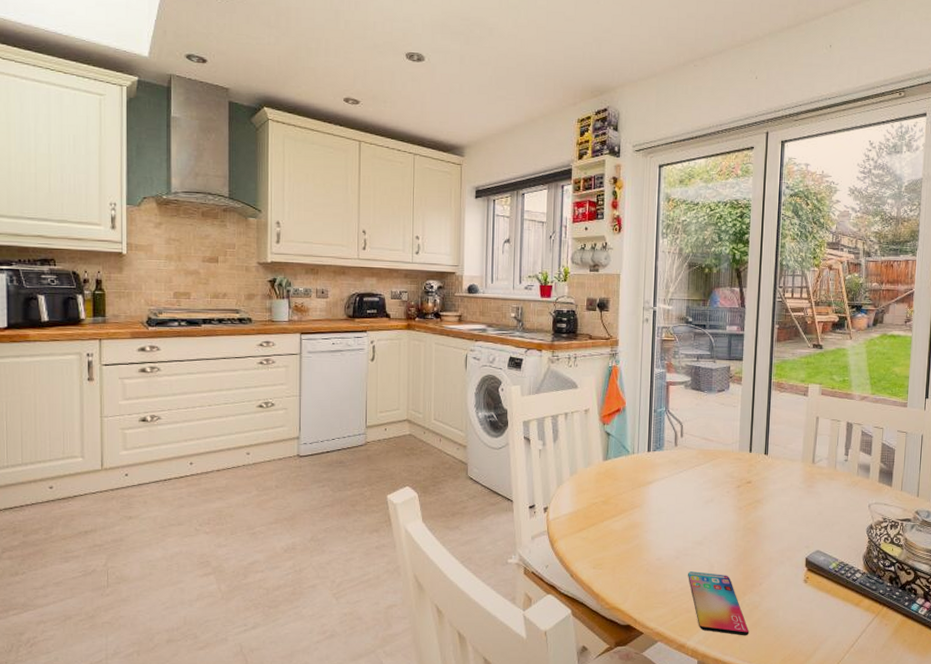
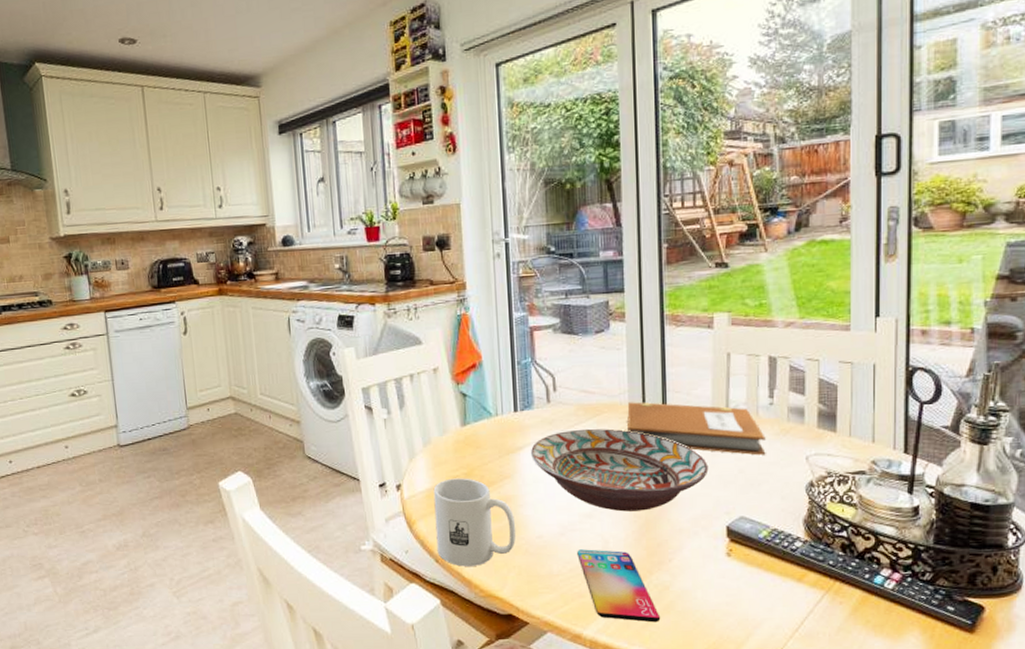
mug: none [573,505,641,582] -> present [433,478,517,567]
decorative bowl: none [657,471,796,541] -> present [530,429,709,512]
notebook: none [736,451,840,501] -> present [627,402,766,456]

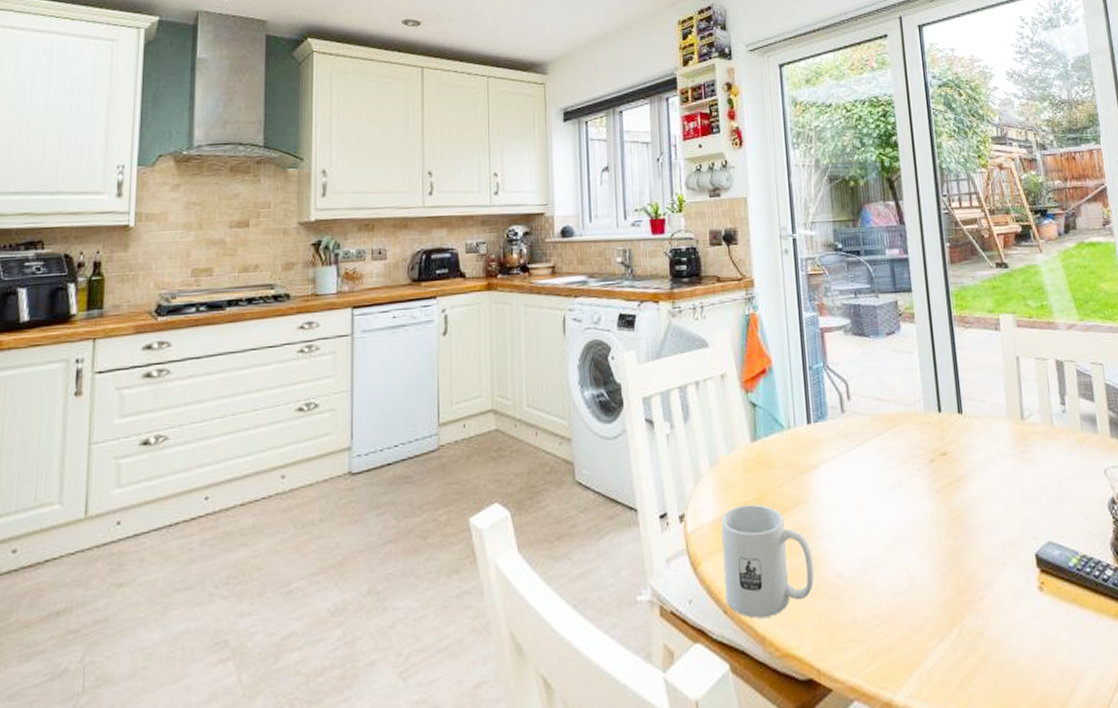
decorative bowl: present [530,429,709,512] -> none [826,442,1011,540]
smartphone: present [577,549,661,623] -> none [882,588,978,680]
notebook: present [627,402,766,456] -> none [924,411,1065,470]

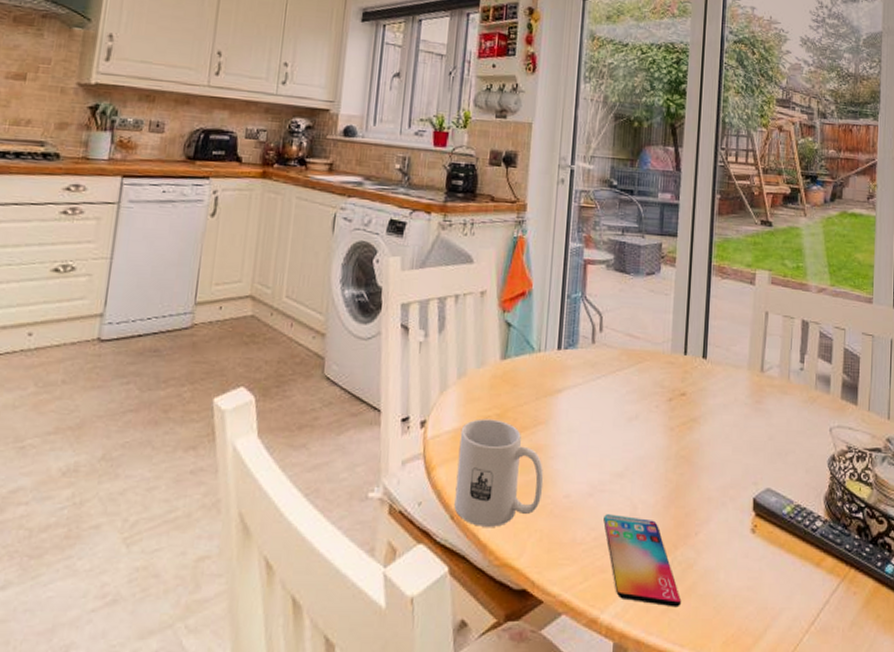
smartphone: none [882,588,978,680] -> present [603,514,682,608]

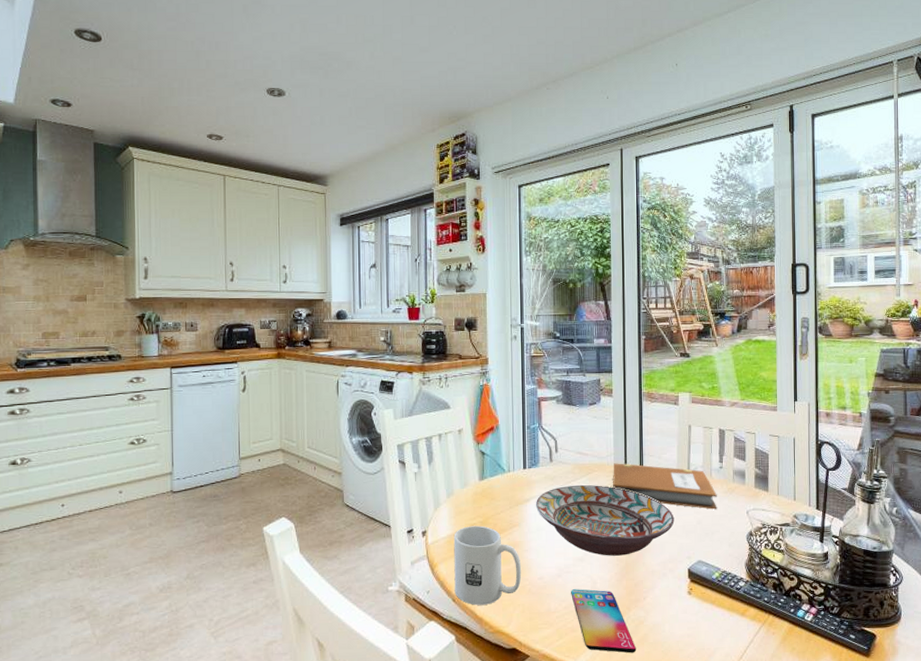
decorative bowl: none [568,376,741,474] -> present [535,485,675,556]
notebook: none [668,352,795,423] -> present [613,463,717,510]

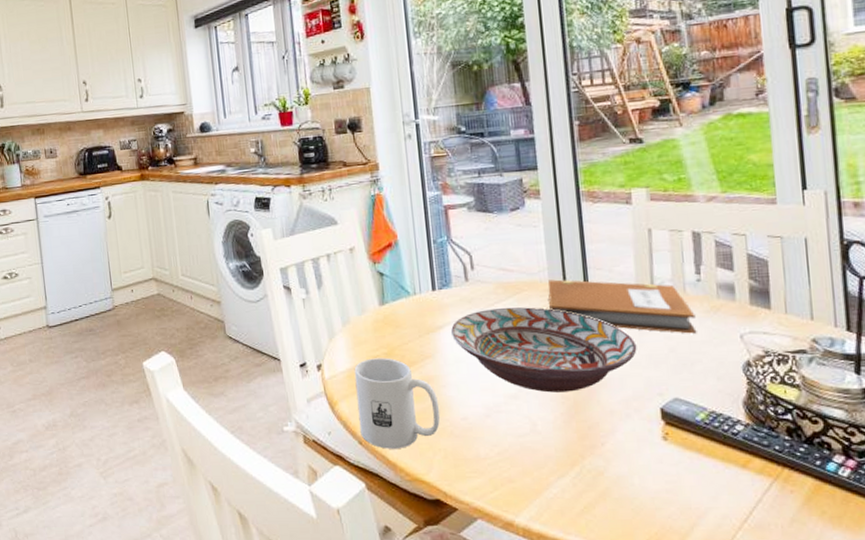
smartphone: present [571,589,637,653] -> none [504,432,597,510]

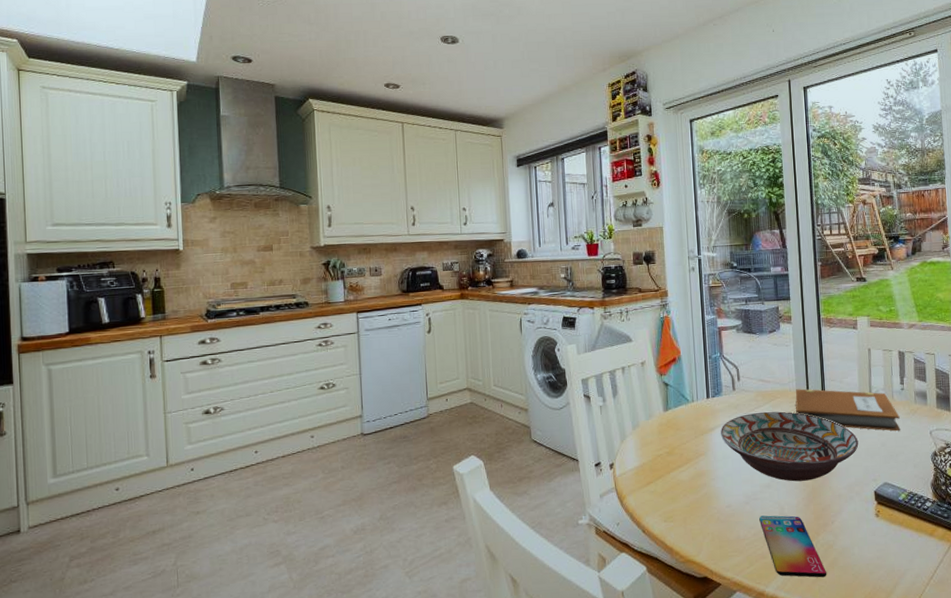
mug: present [354,358,441,449] -> none [641,456,710,536]
smartphone: none [504,432,597,510] -> present [759,515,827,578]

